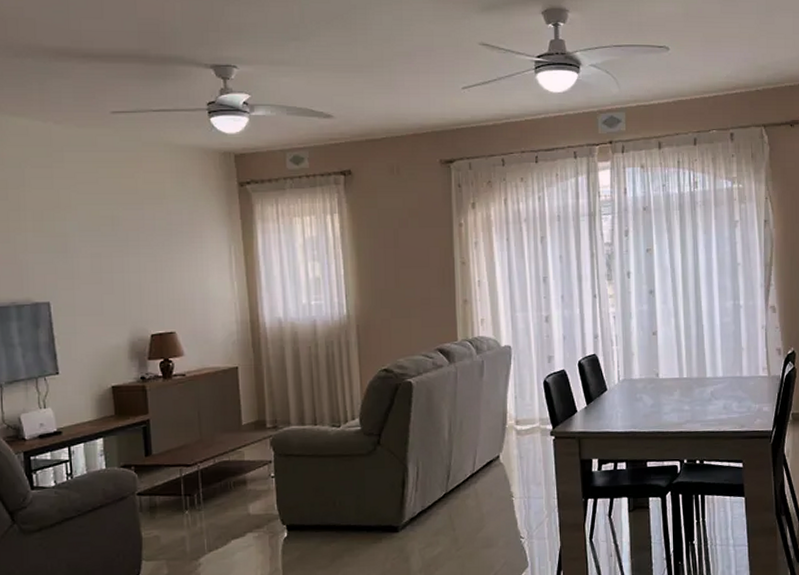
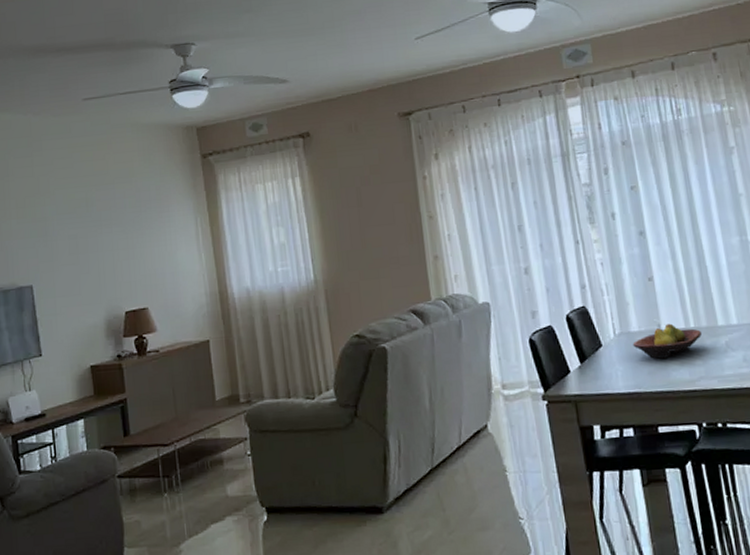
fruit bowl: none [633,373,693,404] -> present [632,323,703,359]

